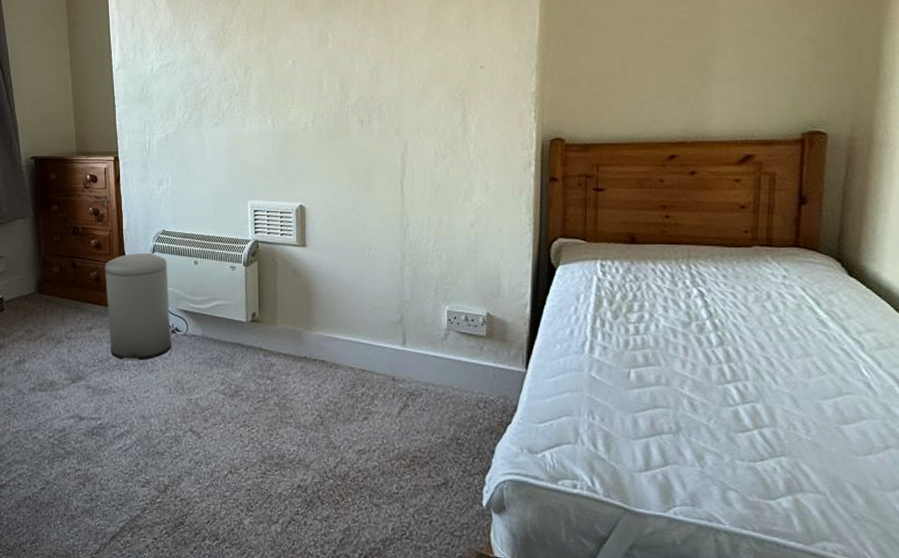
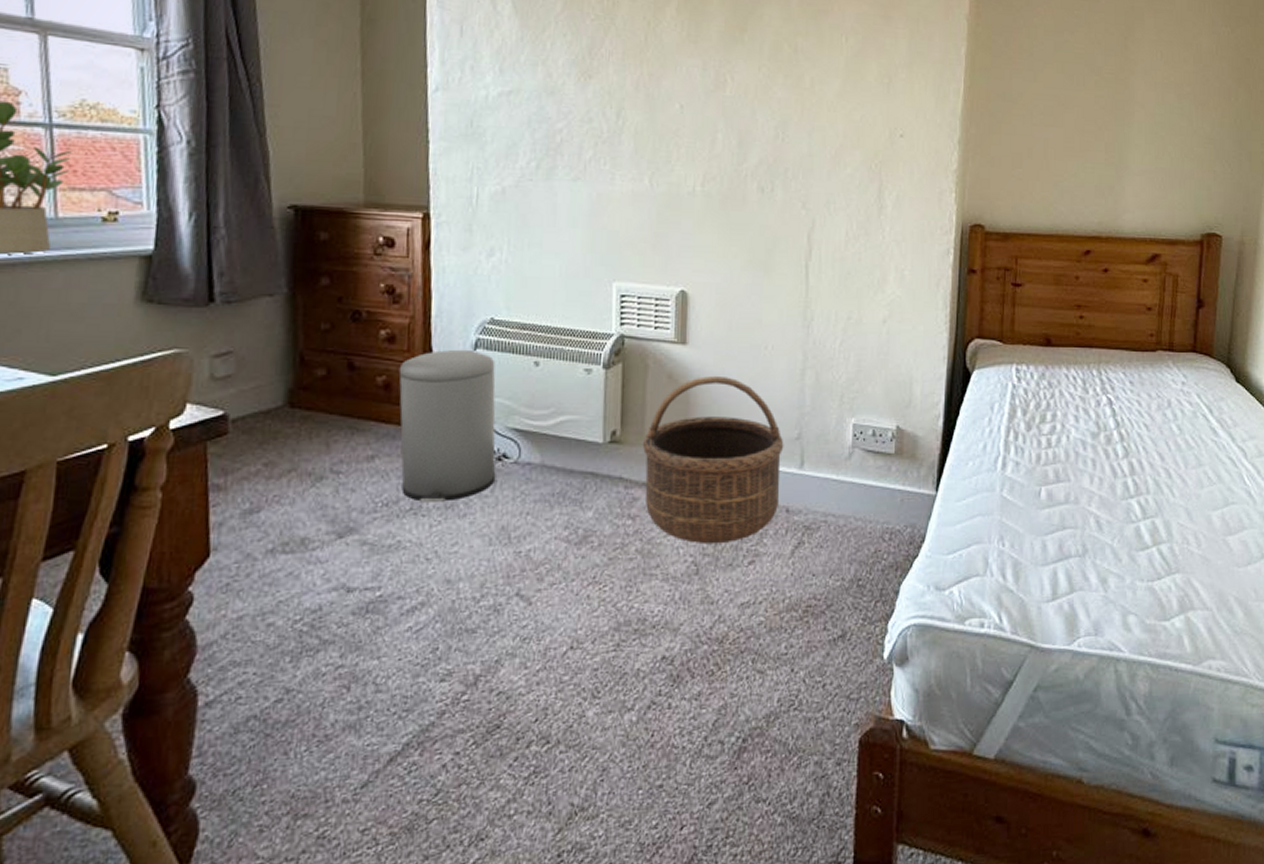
basket: none [275,271,389,403] -> present [642,375,784,545]

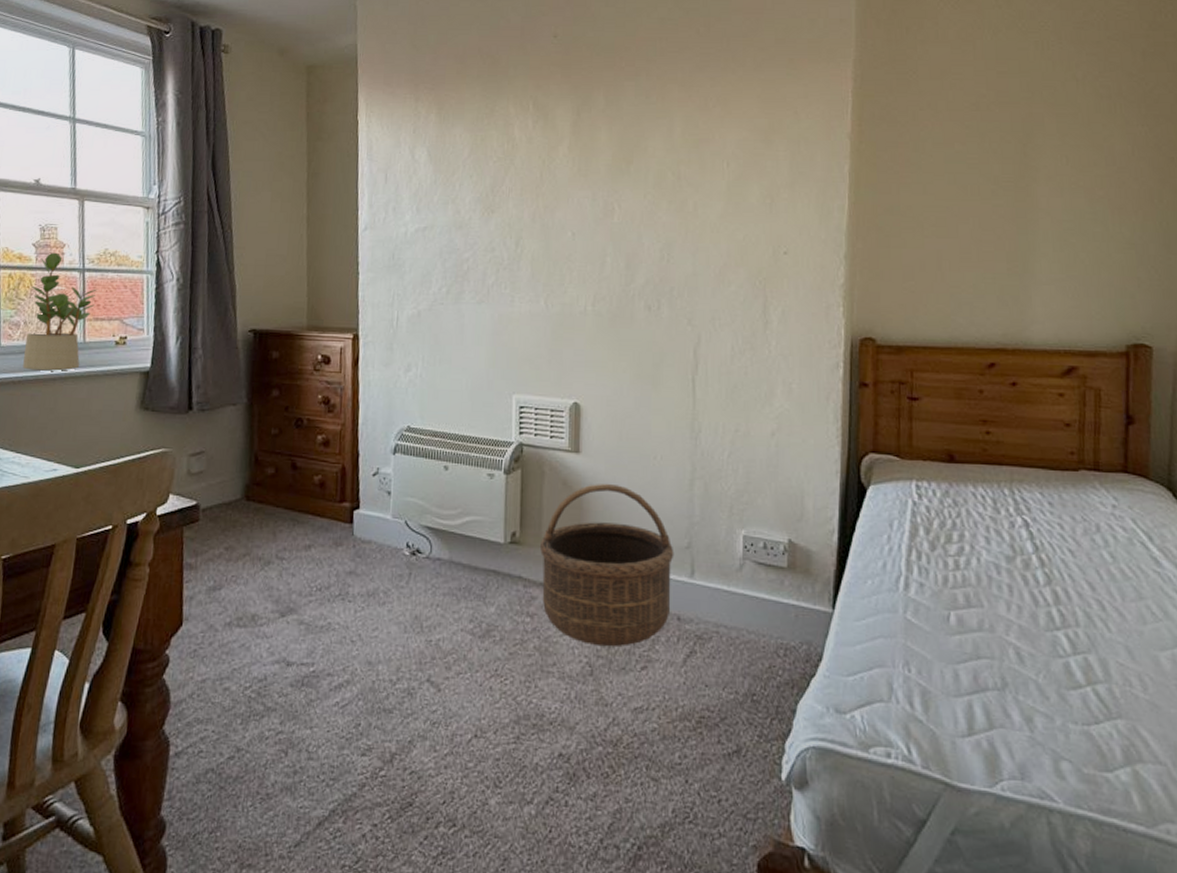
pedal bin: present [398,349,496,504] -> none [331,453,411,591]

